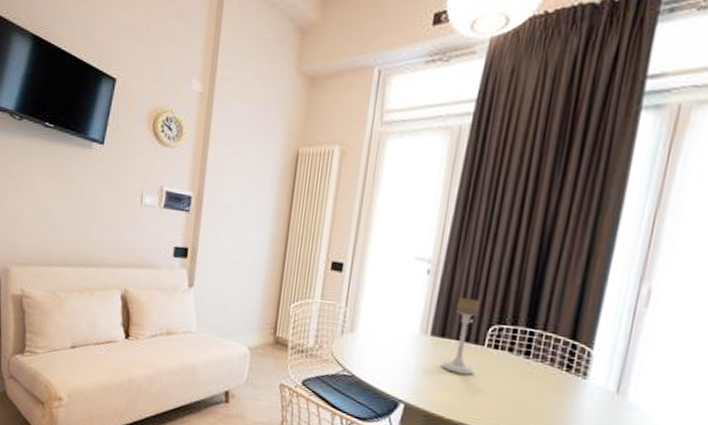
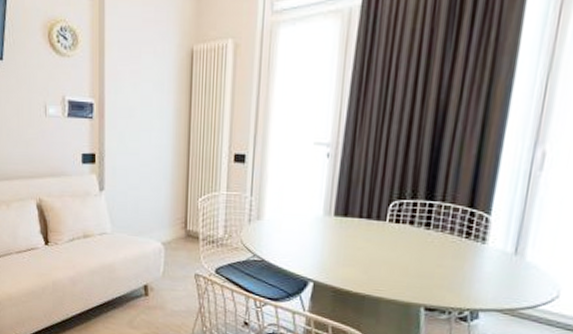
candle holder: present [441,296,480,375] -> none [346,176,379,250]

